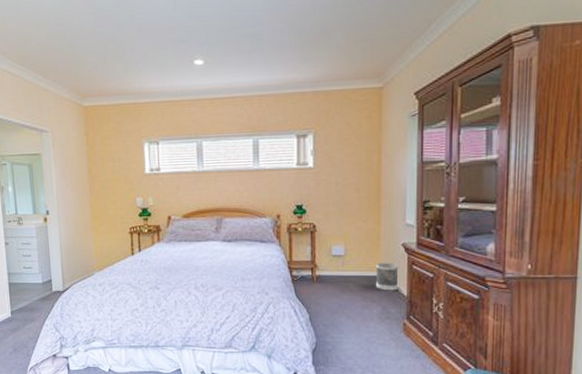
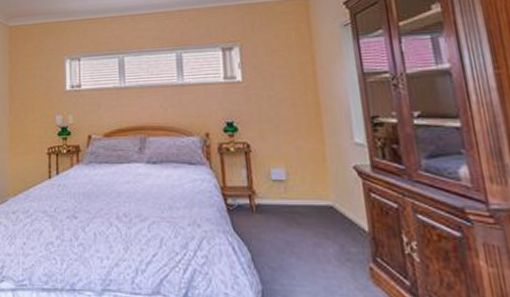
wastebasket: present [376,262,399,291] -> none [326,189,357,225]

